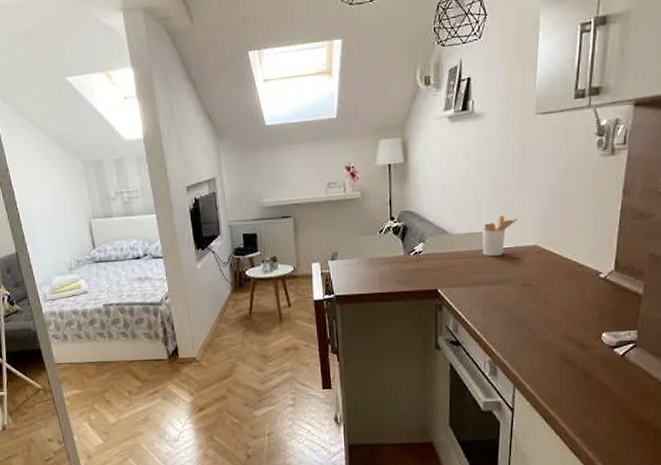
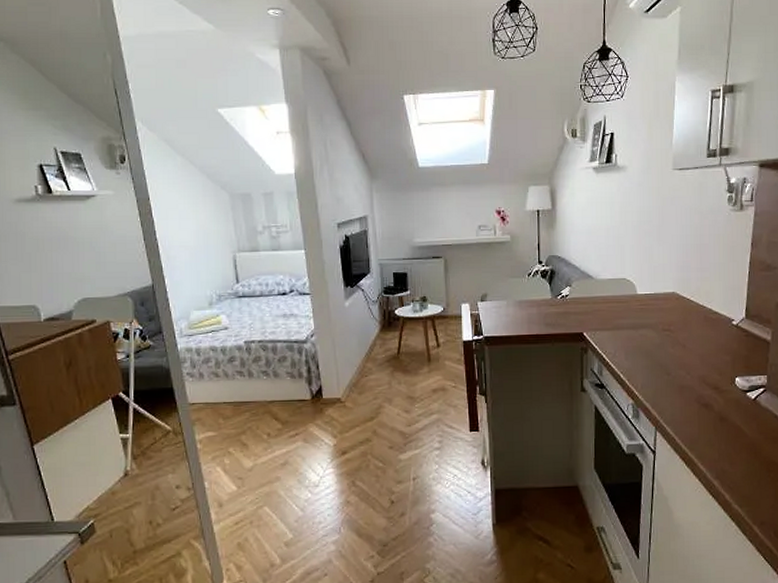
utensil holder: present [481,215,517,257] -> none [624,262,657,302]

